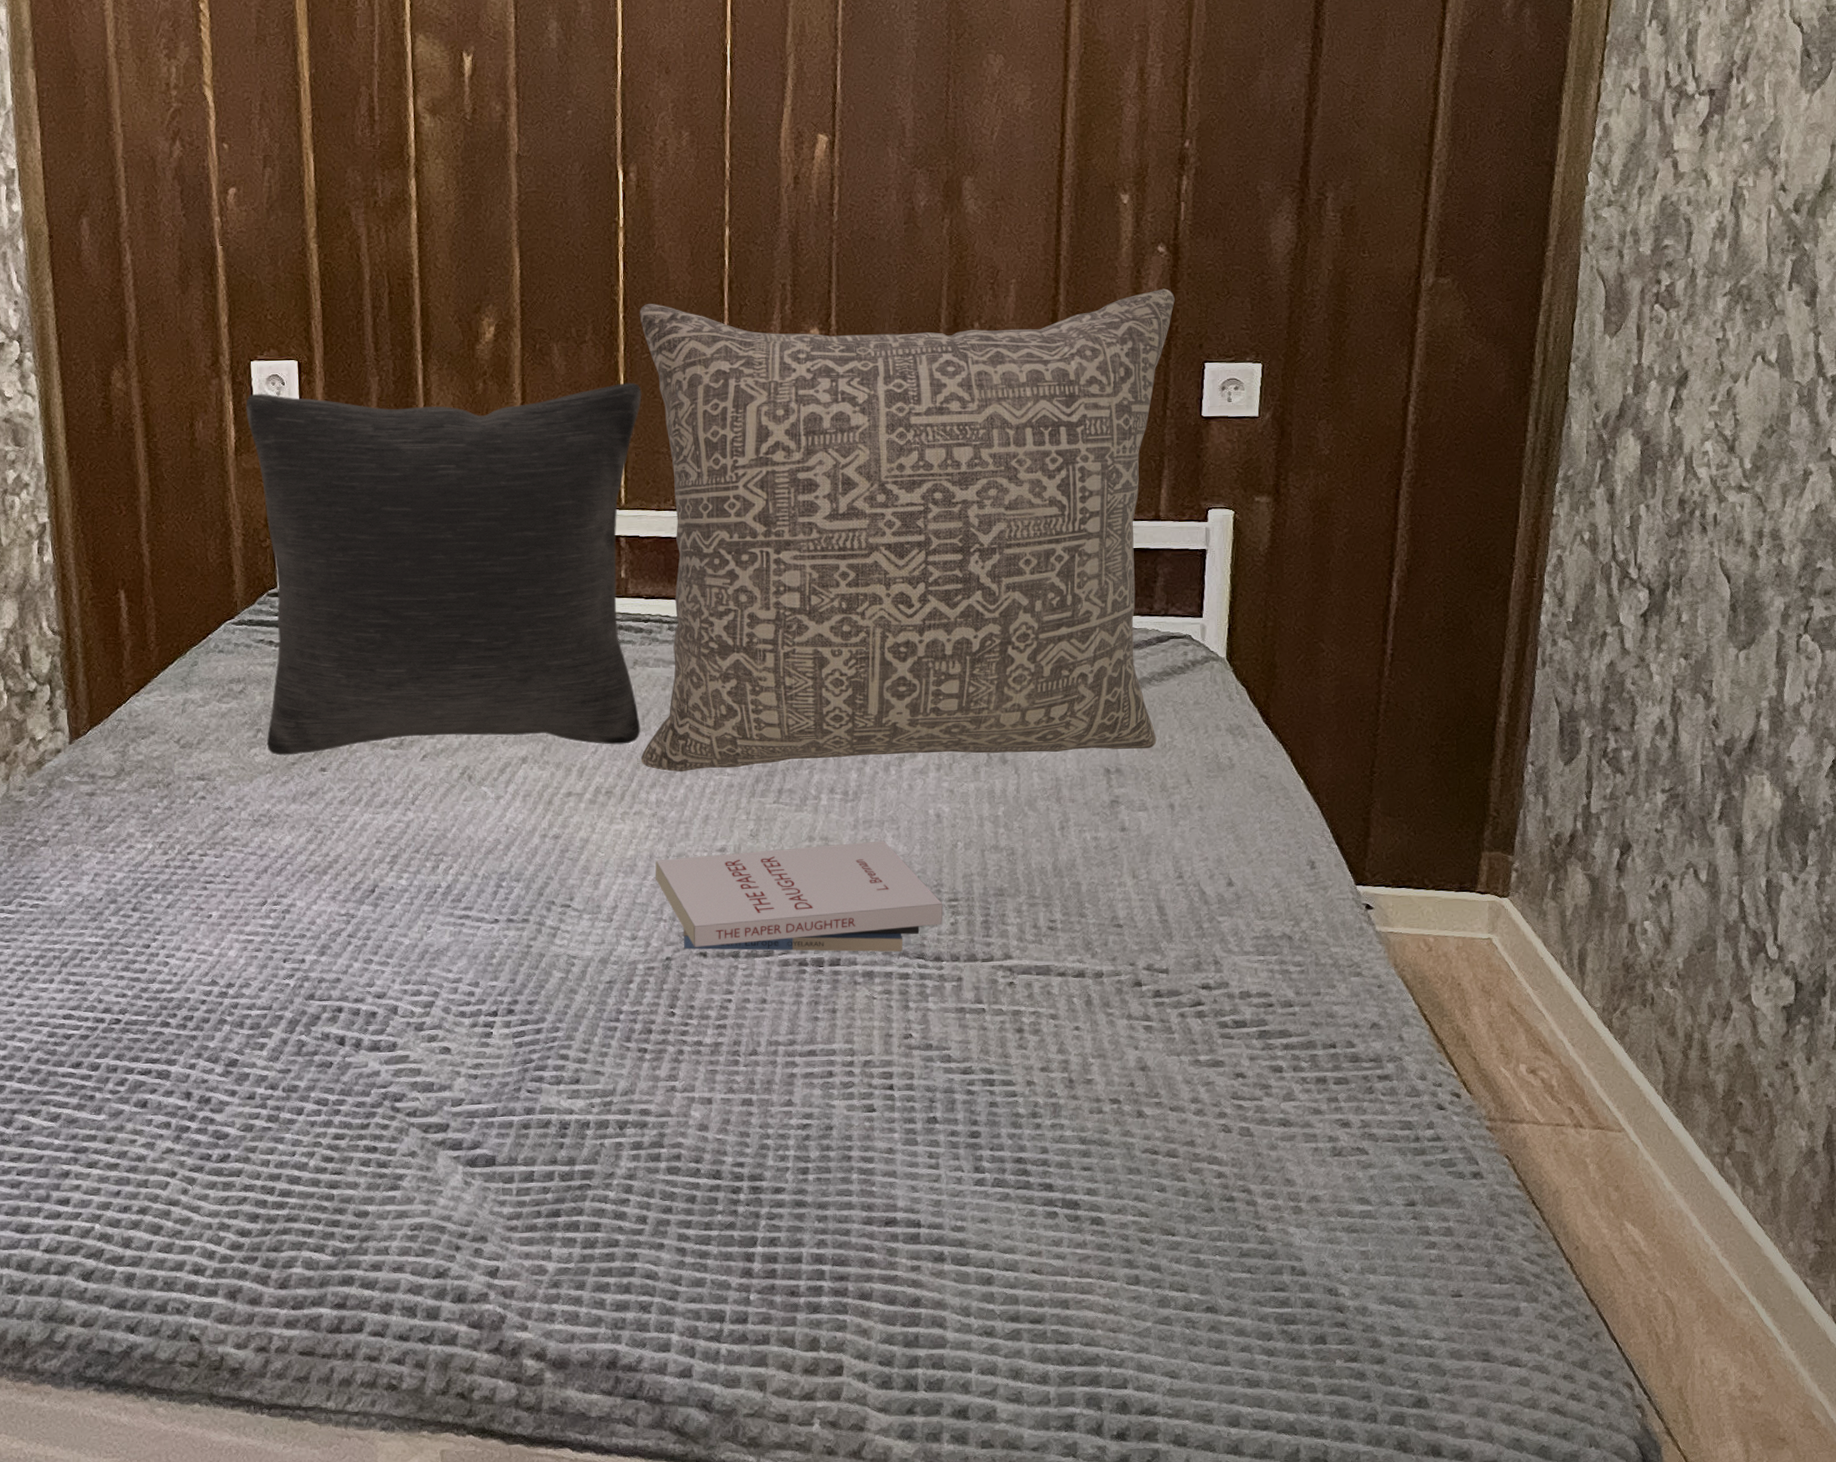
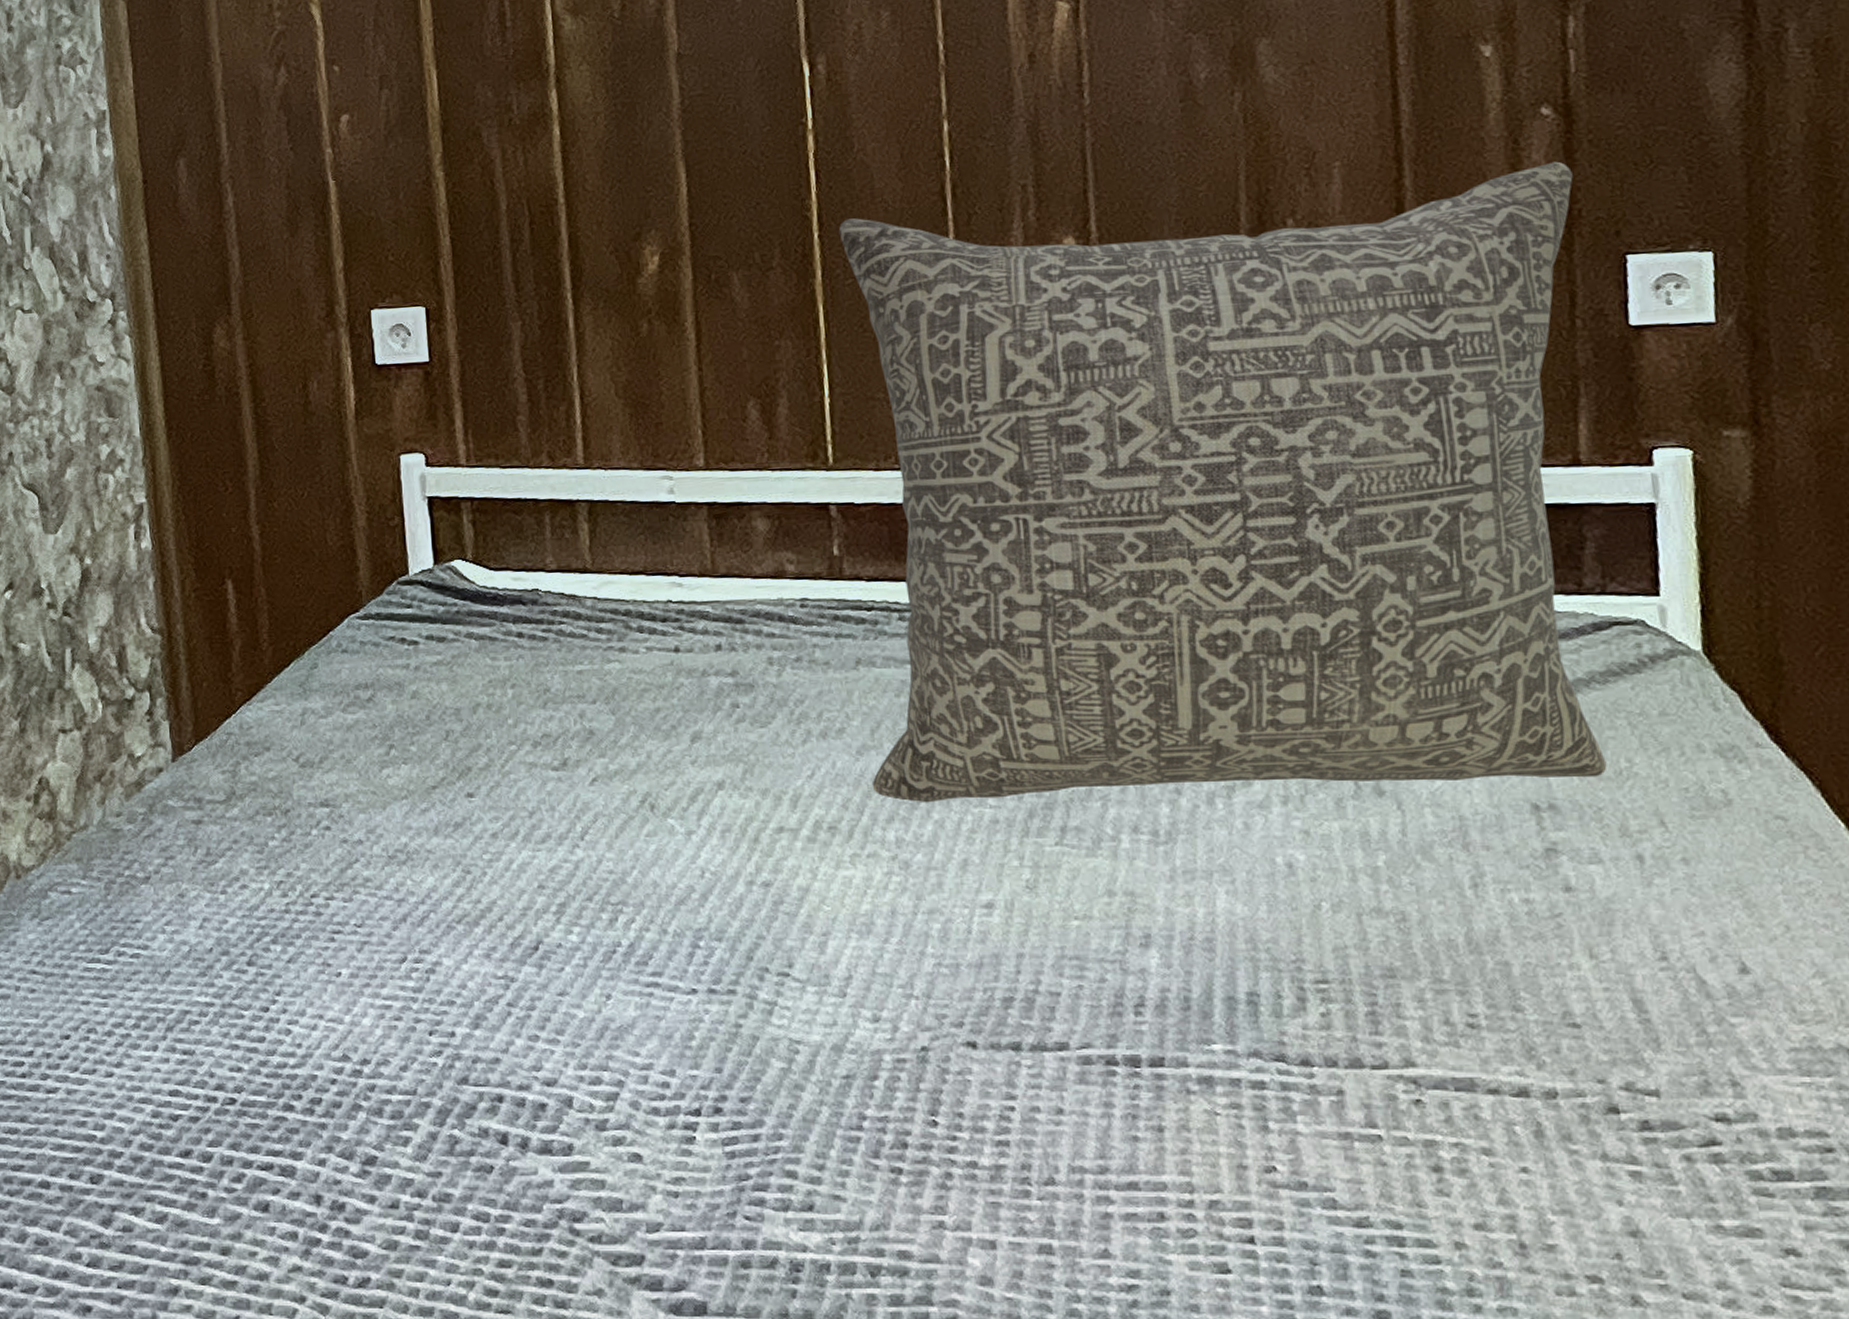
pillow: present [246,382,642,756] -> none [366,314,870,778]
books: present [655,840,943,953] -> none [899,898,1309,1052]

